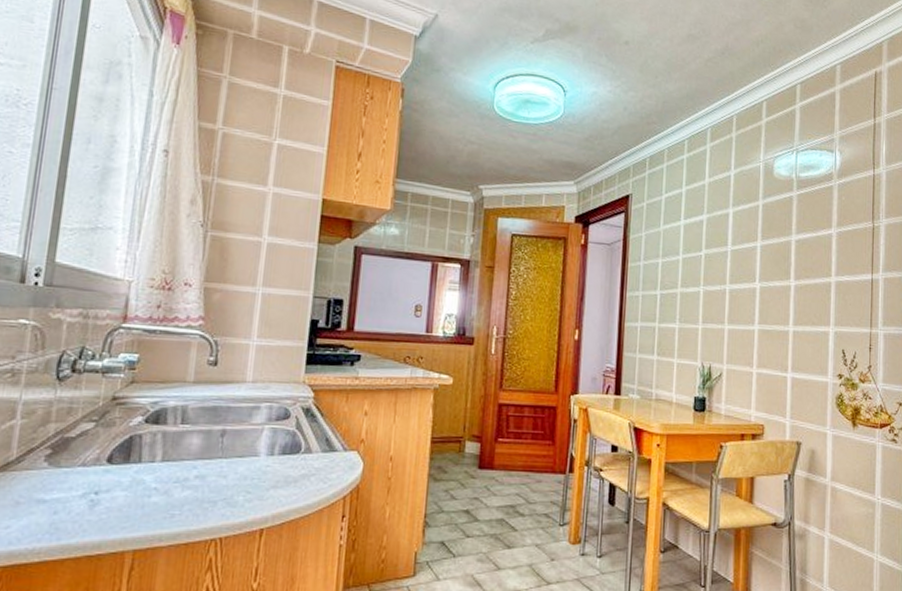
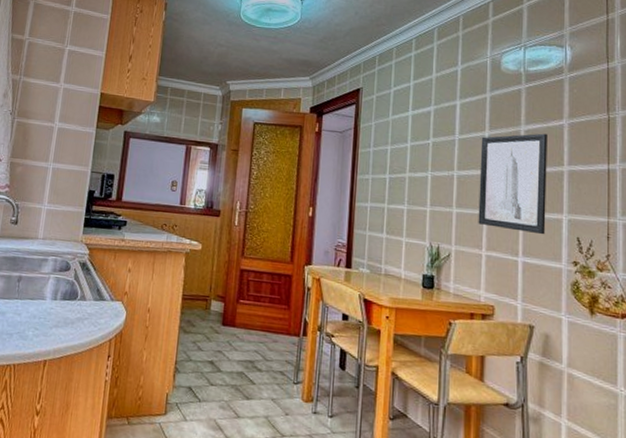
wall art: none [749,243,817,349] -> present [478,133,548,235]

